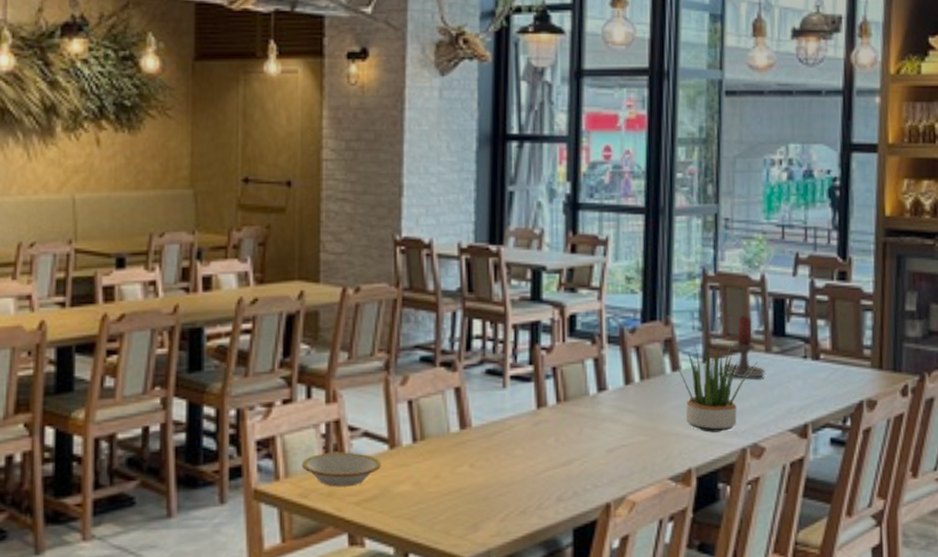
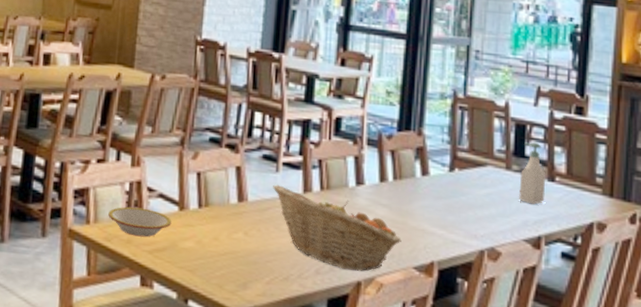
fruit basket: none [500,403,653,492] -> present [273,184,401,271]
potted plant: present [667,340,758,433] -> none [418,152,498,234]
candle holder: present [722,314,765,378] -> none [466,134,505,191]
soap bottle: none [781,317,810,389] -> present [519,142,546,205]

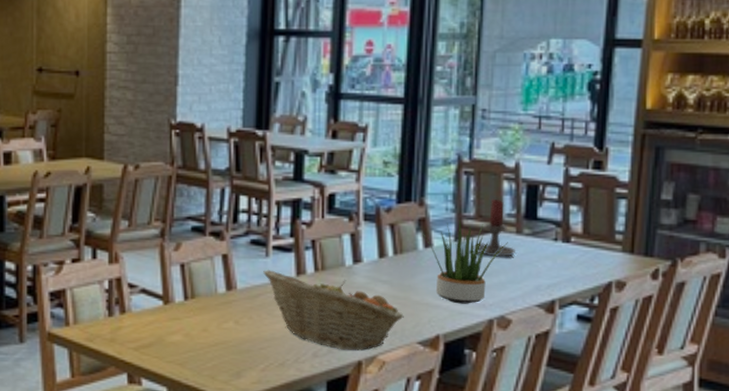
bowl: present [108,206,172,237] -> none [88,305,157,335]
potted plant: none [418,152,498,234] -> present [421,220,508,304]
candle holder: none [466,134,505,191] -> present [473,198,515,257]
soap bottle: present [519,142,546,205] -> none [531,202,560,268]

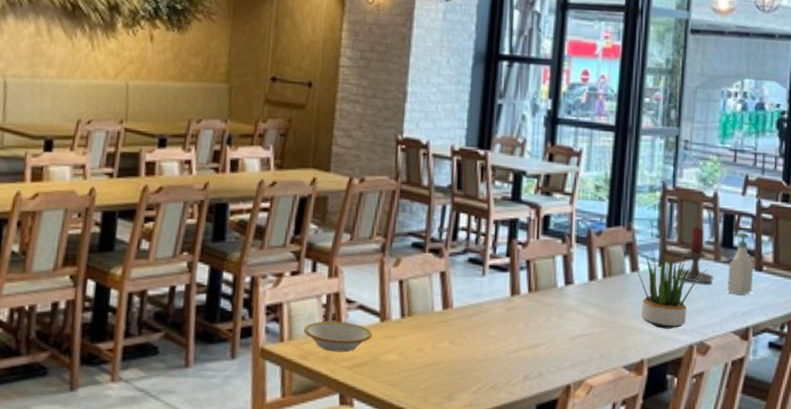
bowl: none [88,305,157,335] -> present [304,321,373,352]
fruit basket: present [263,270,404,351] -> none [479,289,611,374]
soap bottle: none [531,202,560,268] -> present [727,232,754,295]

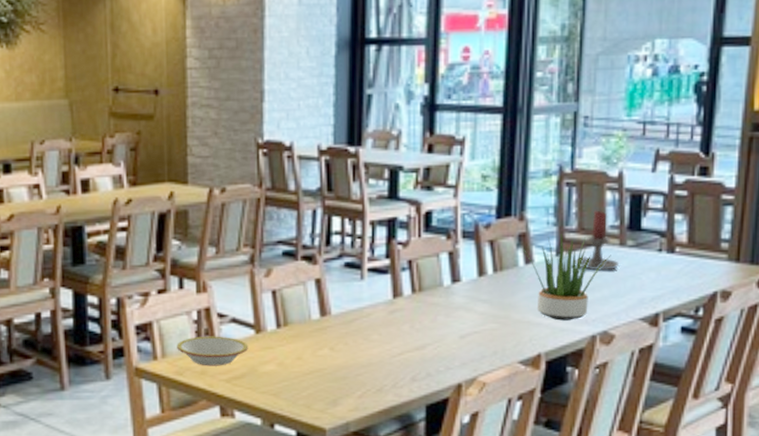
soap bottle: present [727,232,754,295] -> none [634,212,665,280]

